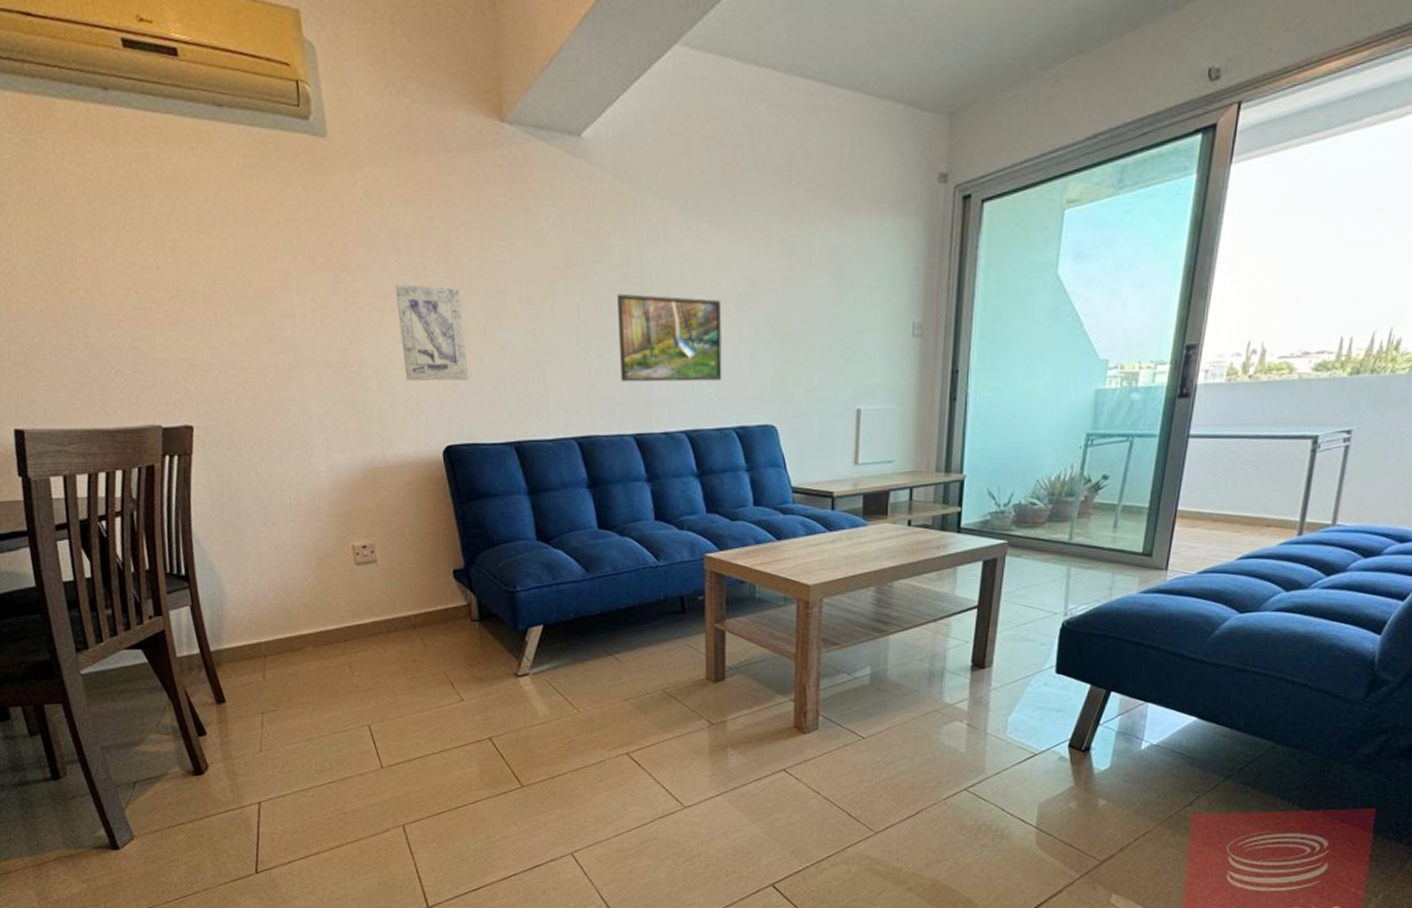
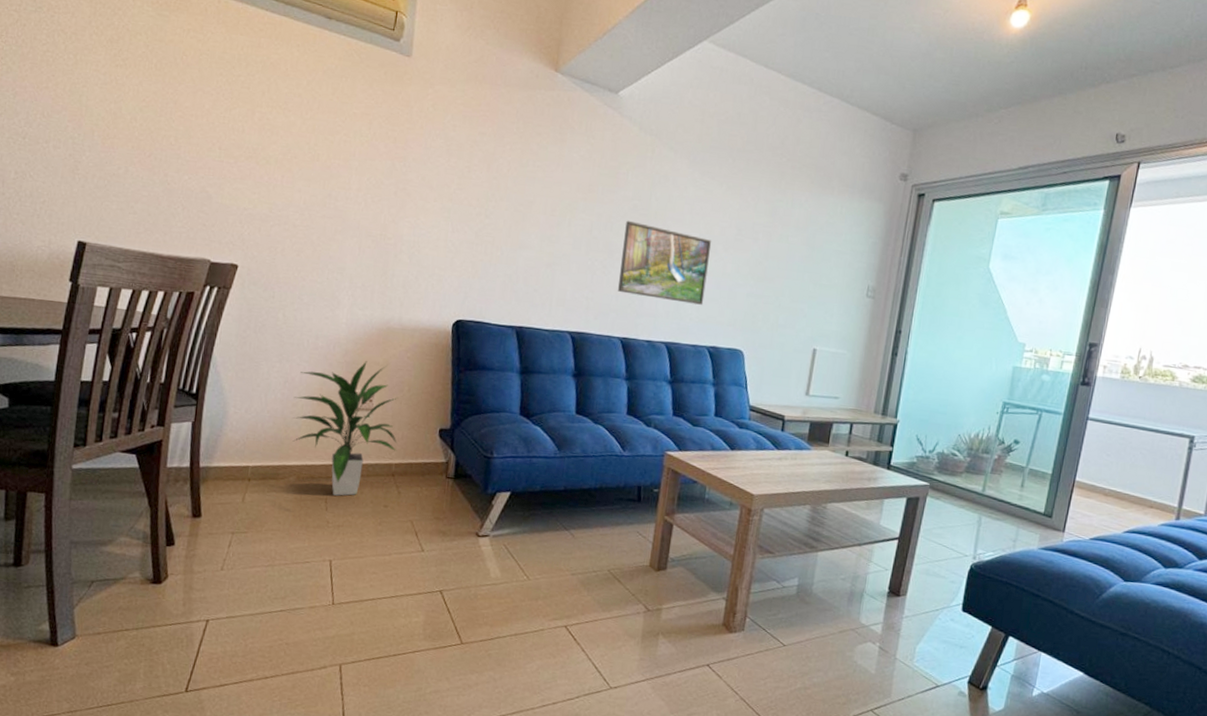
indoor plant: none [289,509,413,658] -> present [292,361,398,496]
wall art: present [396,284,469,381] -> none [434,180,496,268]

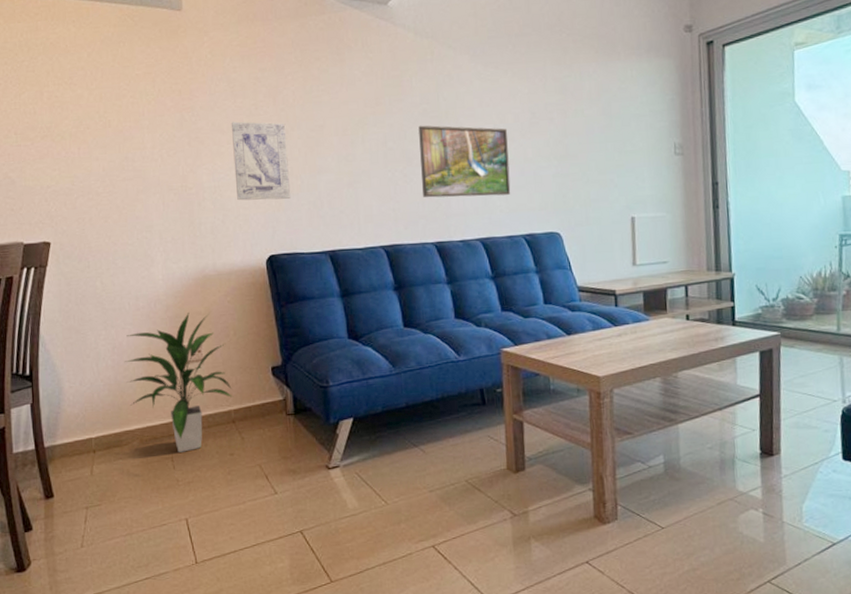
wall art: none [434,180,496,268] -> present [232,121,291,201]

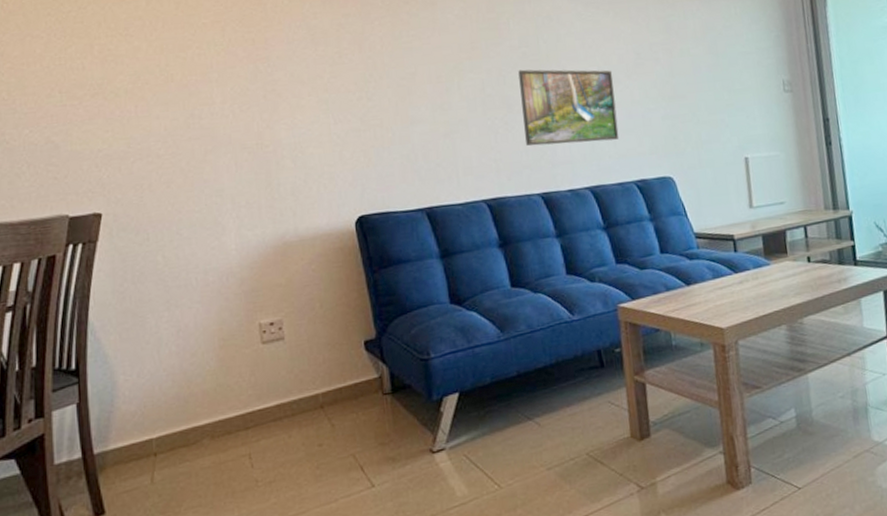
indoor plant: present [124,313,234,452] -> none [191,284,322,448]
wall art: present [232,121,291,201] -> none [313,71,382,158]

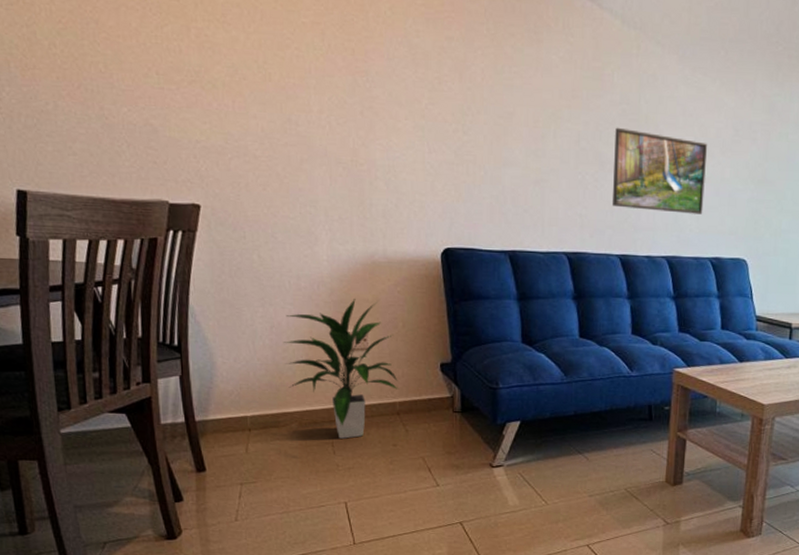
indoor plant: none [191,284,322,448] -> present [283,299,400,439]

